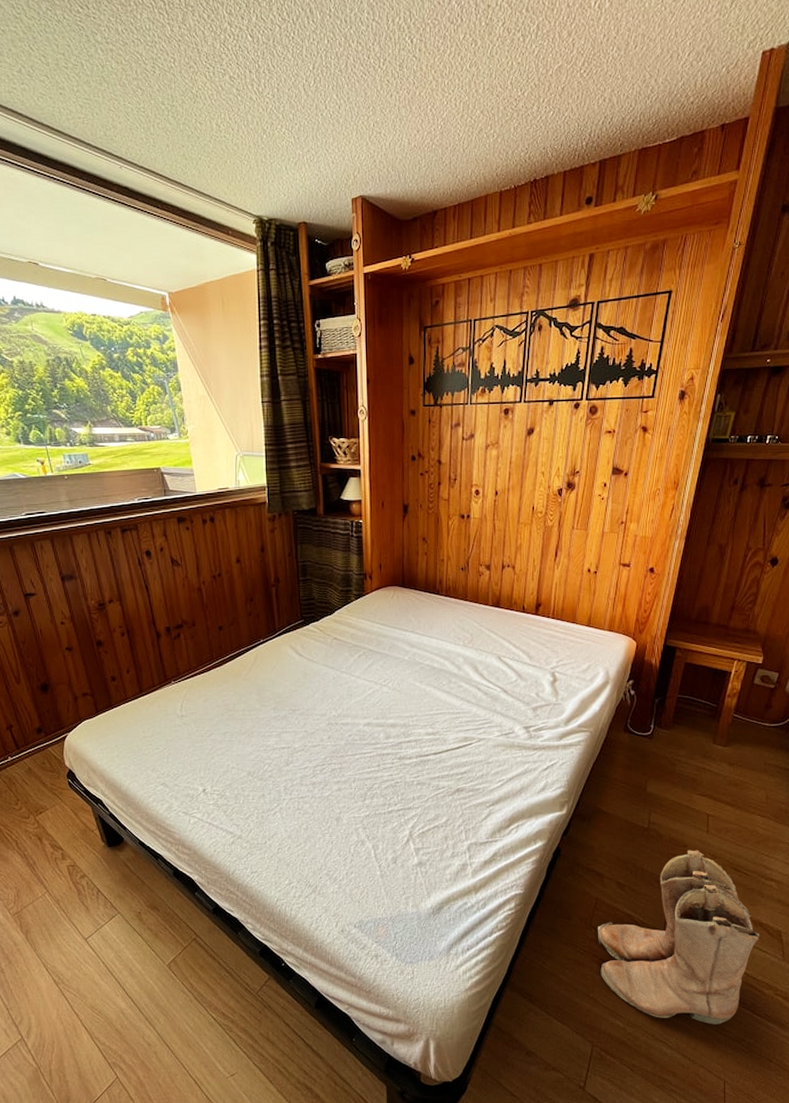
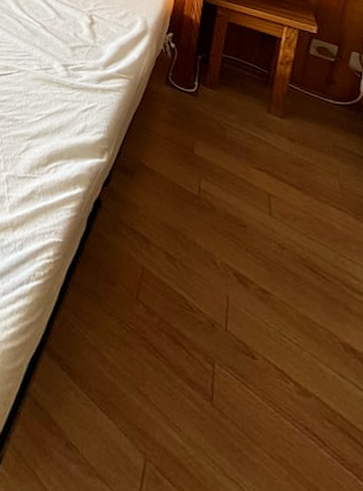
boots: present [598,850,760,1025] -> none [146,232,354,481]

